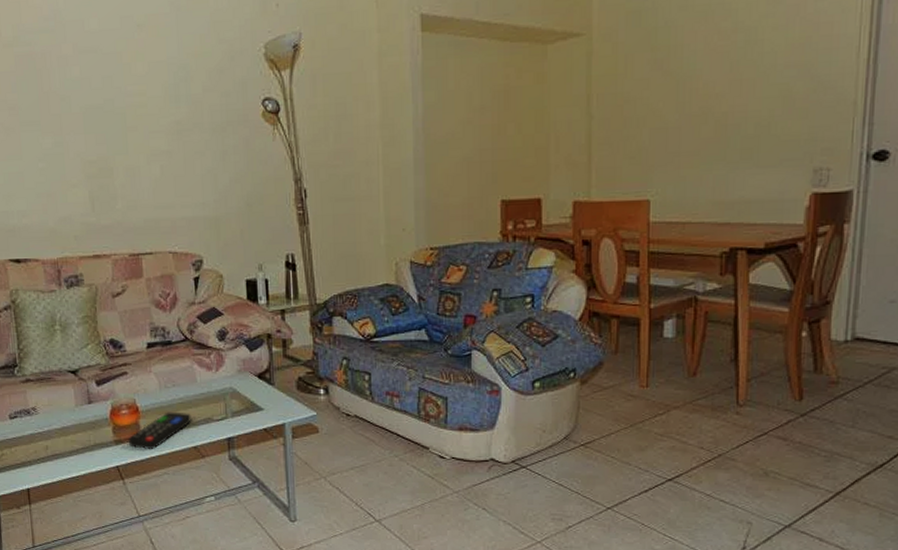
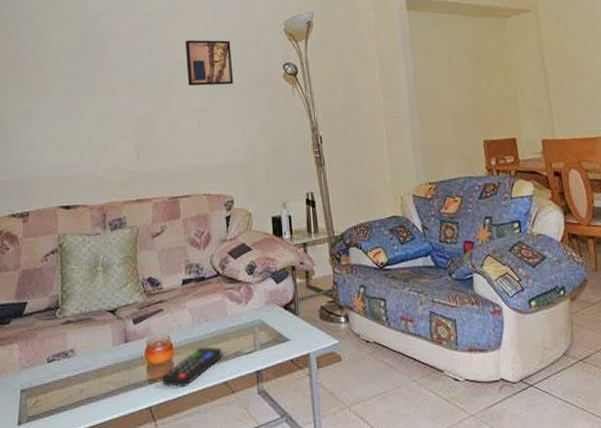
wall art: none [142,65,202,125] -> present [185,39,234,86]

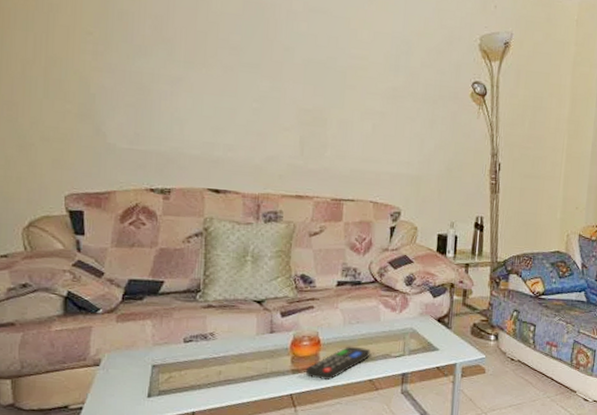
wall art: present [185,39,234,86] -> none [366,34,419,93]

